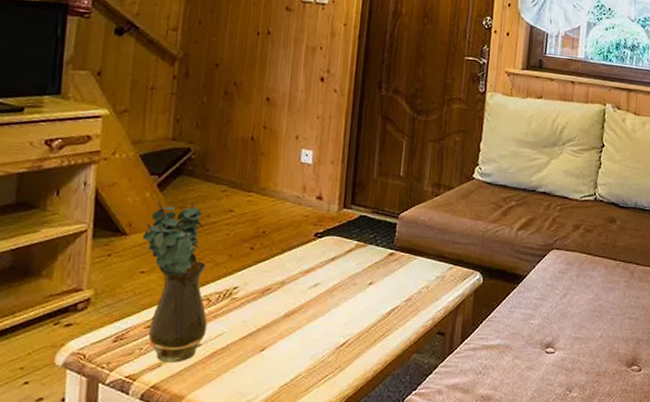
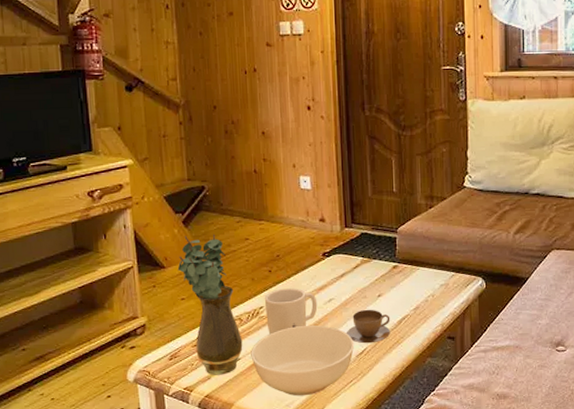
bowl: none [214,310,336,391] -> present [251,325,355,396]
mug: none [239,268,301,319] -> present [264,288,318,335]
teacup: none [328,297,379,335] -> present [346,309,391,344]

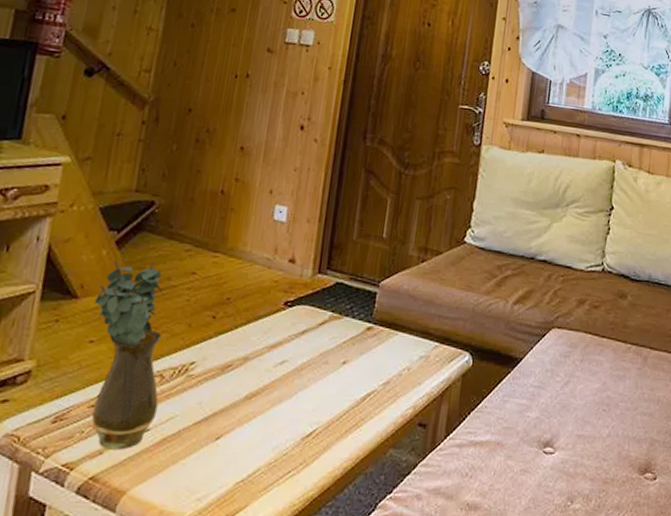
bowl: present [251,325,355,396] -> none [164,391,303,488]
mug: present [264,288,318,335] -> none [195,341,266,400]
teacup: present [346,309,391,344] -> none [294,378,353,424]

